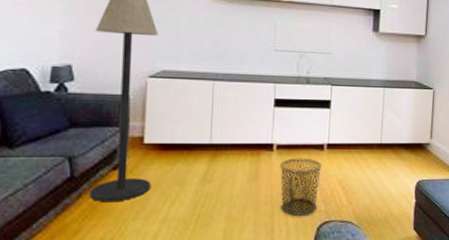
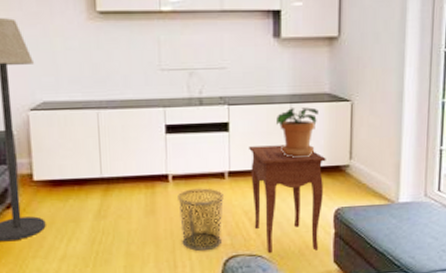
side table: none [346,123,411,220] -> present [249,145,326,254]
potted plant: none [371,91,407,136] -> present [277,107,319,159]

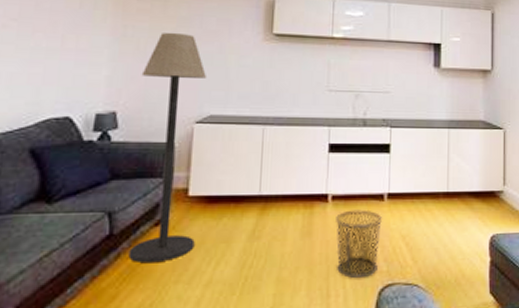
side table: present [249,145,326,254] -> none [409,169,482,283]
potted plant: present [277,107,319,159] -> none [435,133,474,183]

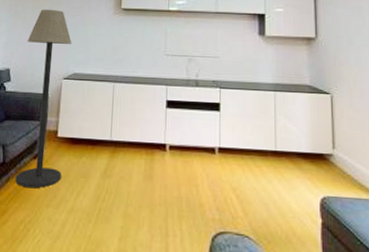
trash can: present [336,209,382,279] -> none [173,160,214,223]

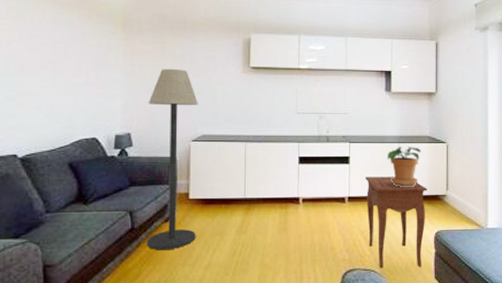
side table: none [238,126,310,239] -> present [365,176,427,269]
potted plant: none [262,95,300,143] -> present [388,147,421,188]

